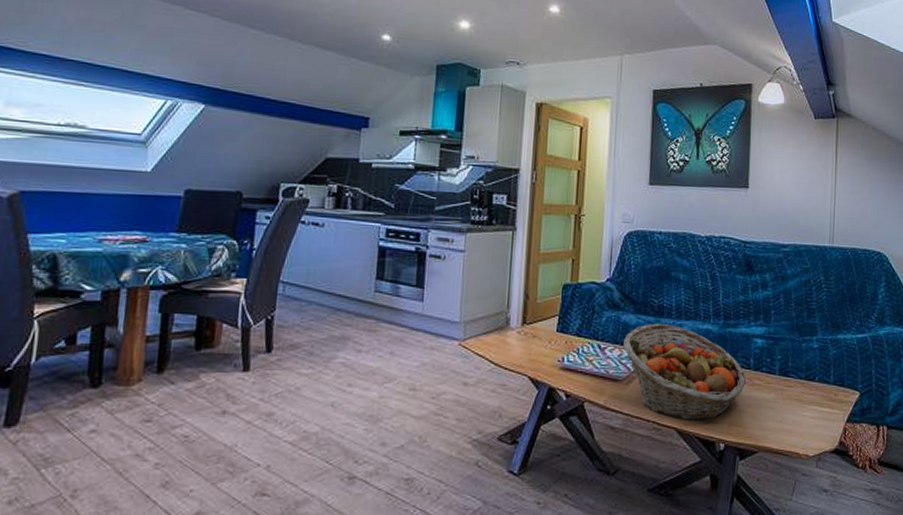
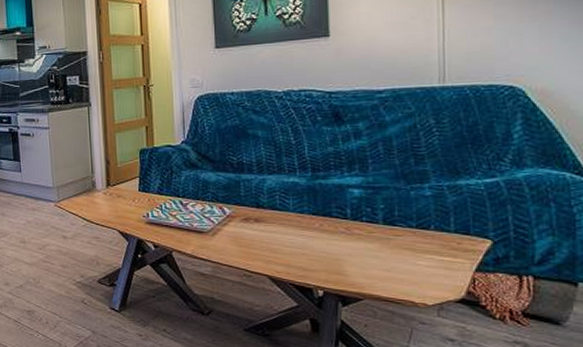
fruit basket: present [624,323,746,422] -> none [205,178,343,269]

